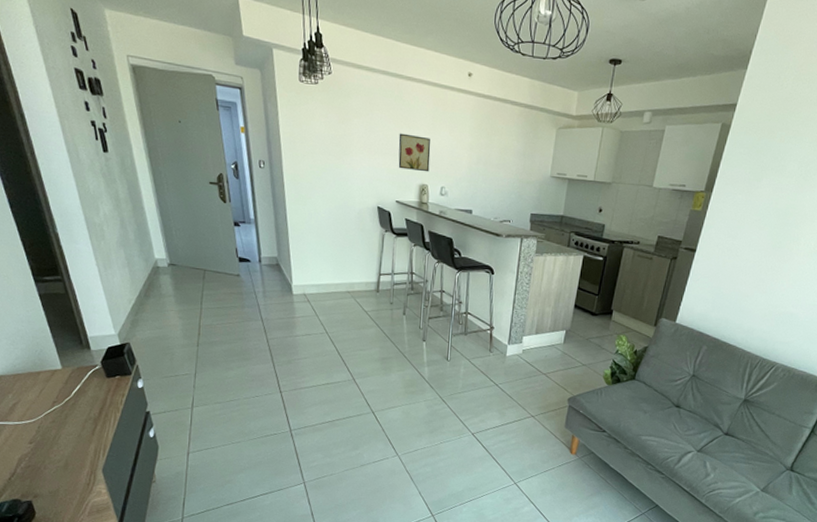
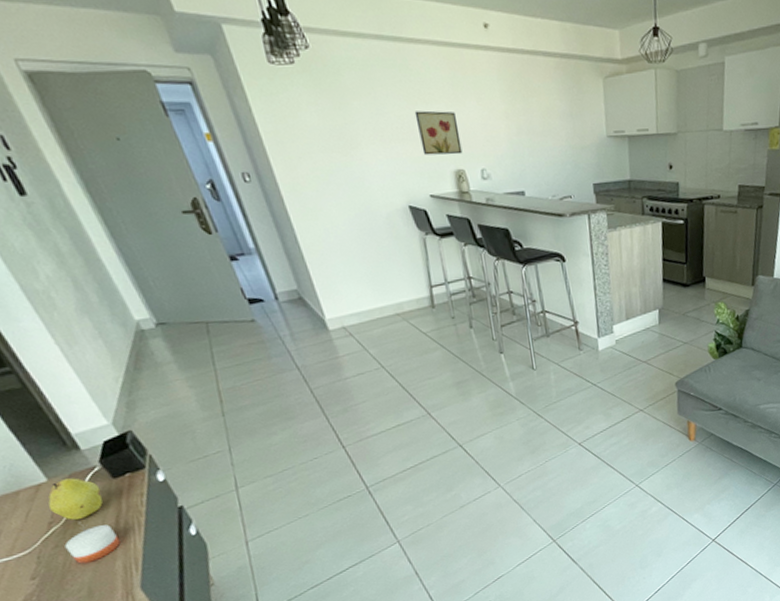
fruit: none [58,370,96,405] -> present [48,478,103,521]
candle: none [59,412,98,440] -> present [64,524,121,564]

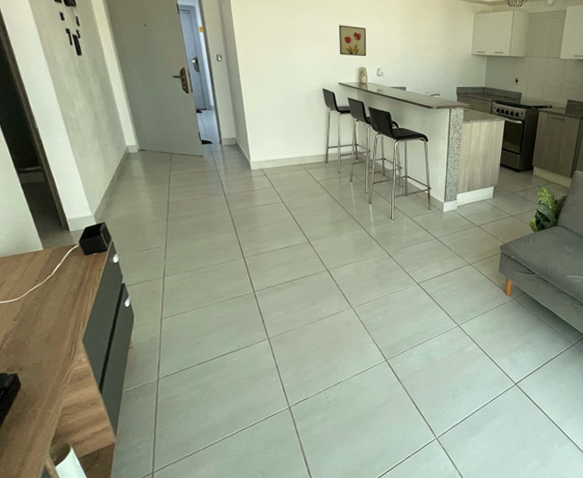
fruit: present [48,478,103,521] -> none [40,250,75,282]
candle: present [64,524,121,564] -> none [41,288,78,315]

